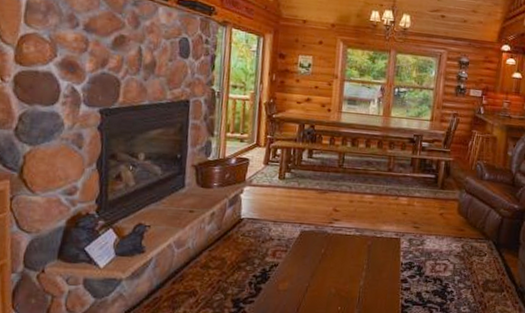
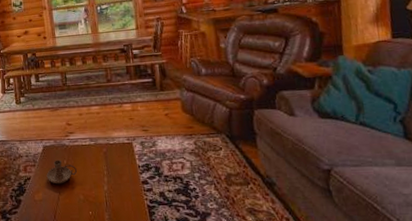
candle holder: none [297,247,335,275] -> present [46,159,78,184]

